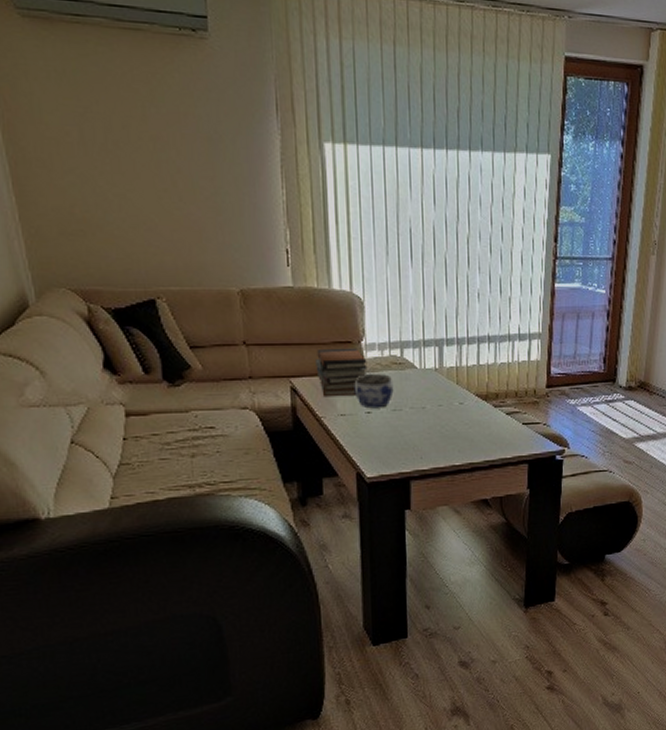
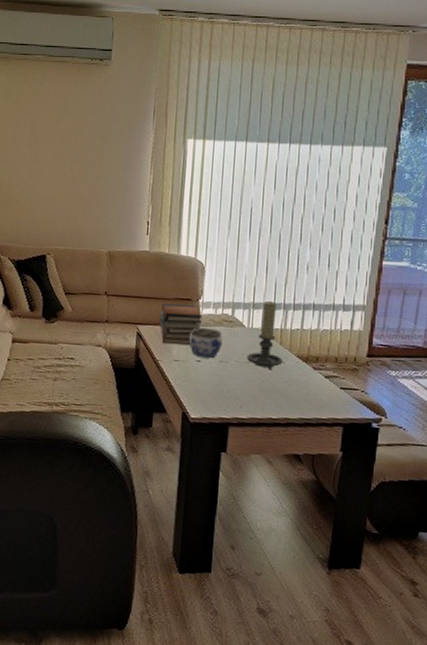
candle holder: none [422,336,462,414] -> present [247,300,283,371]

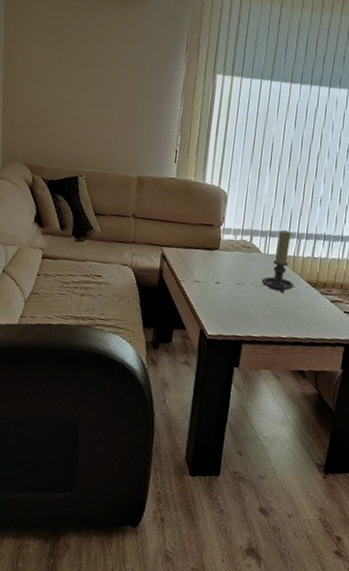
book stack: present [159,303,203,345] -> none [182,228,223,267]
jar: present [188,327,223,359] -> none [209,251,241,281]

